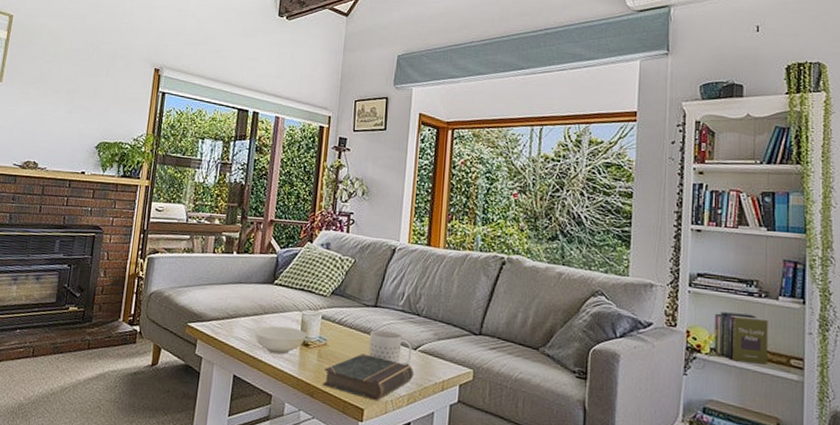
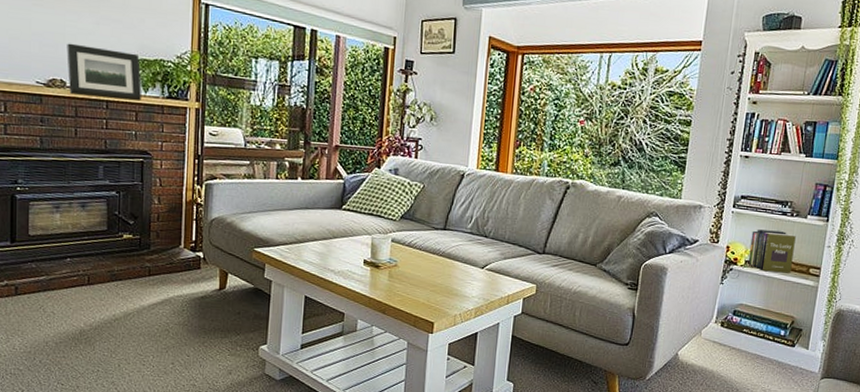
picture frame: none [39,130,102,180] -> present [67,43,141,101]
bowl: present [254,325,307,355] -> none [324,249,377,276]
book: present [323,354,415,401] -> none [394,273,482,315]
mug: present [368,329,413,365] -> none [437,251,480,283]

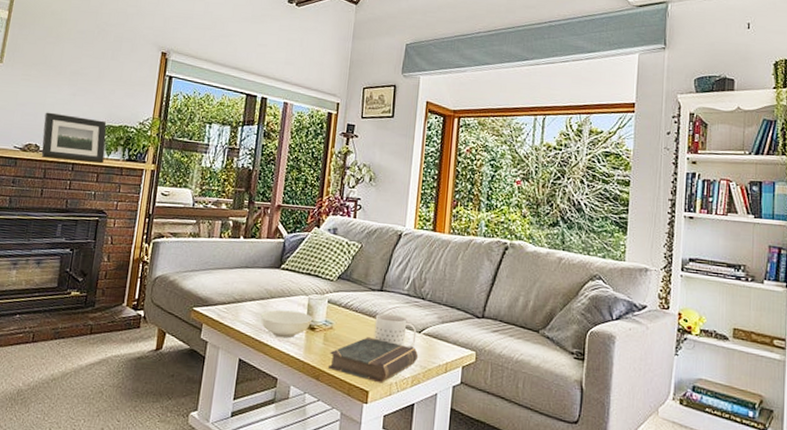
bowl: none [324,249,377,276] -> present [260,309,313,338]
book: none [394,273,482,315] -> present [328,337,419,383]
mug: none [437,251,480,283] -> present [373,313,417,348]
books: present [748,229,796,274] -> none [703,295,754,345]

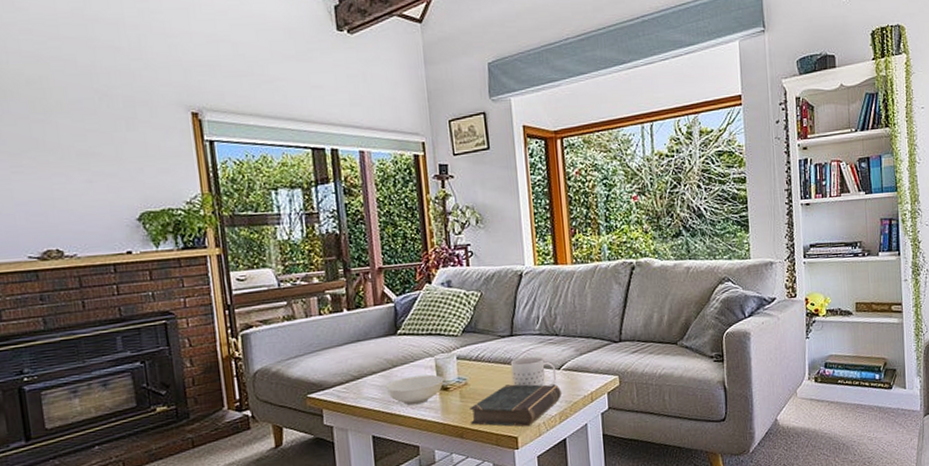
picture frame: present [41,112,107,164] -> none [58,207,153,263]

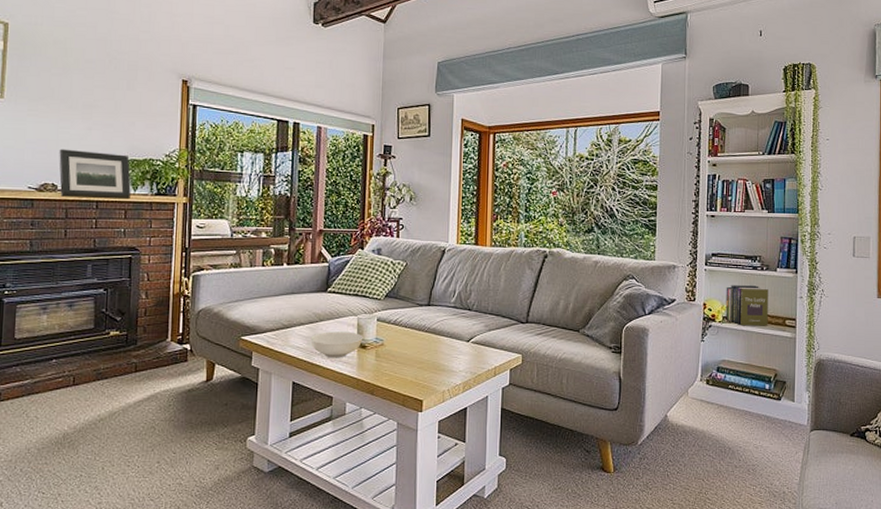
picture frame: none [58,207,153,263] -> present [59,149,131,200]
book: present [469,384,562,427] -> none [382,350,469,392]
mug: present [510,356,557,387] -> none [424,326,465,357]
books: none [827,273,874,318] -> present [725,285,768,326]

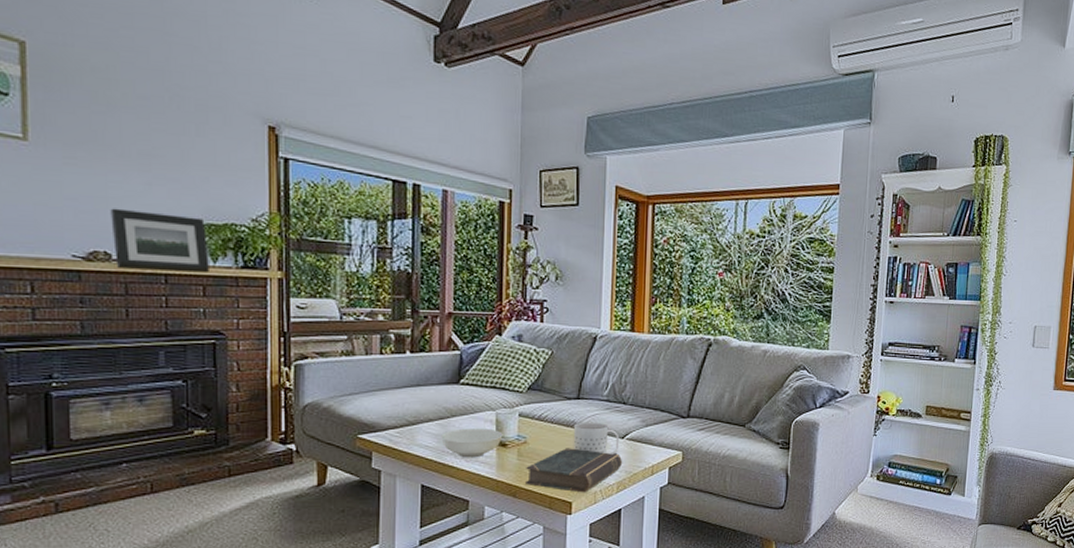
book: none [382,350,469,392] -> present [526,448,623,493]
mug: none [424,326,465,357] -> present [573,422,620,455]
books: present [725,285,768,326] -> none [900,376,945,420]

